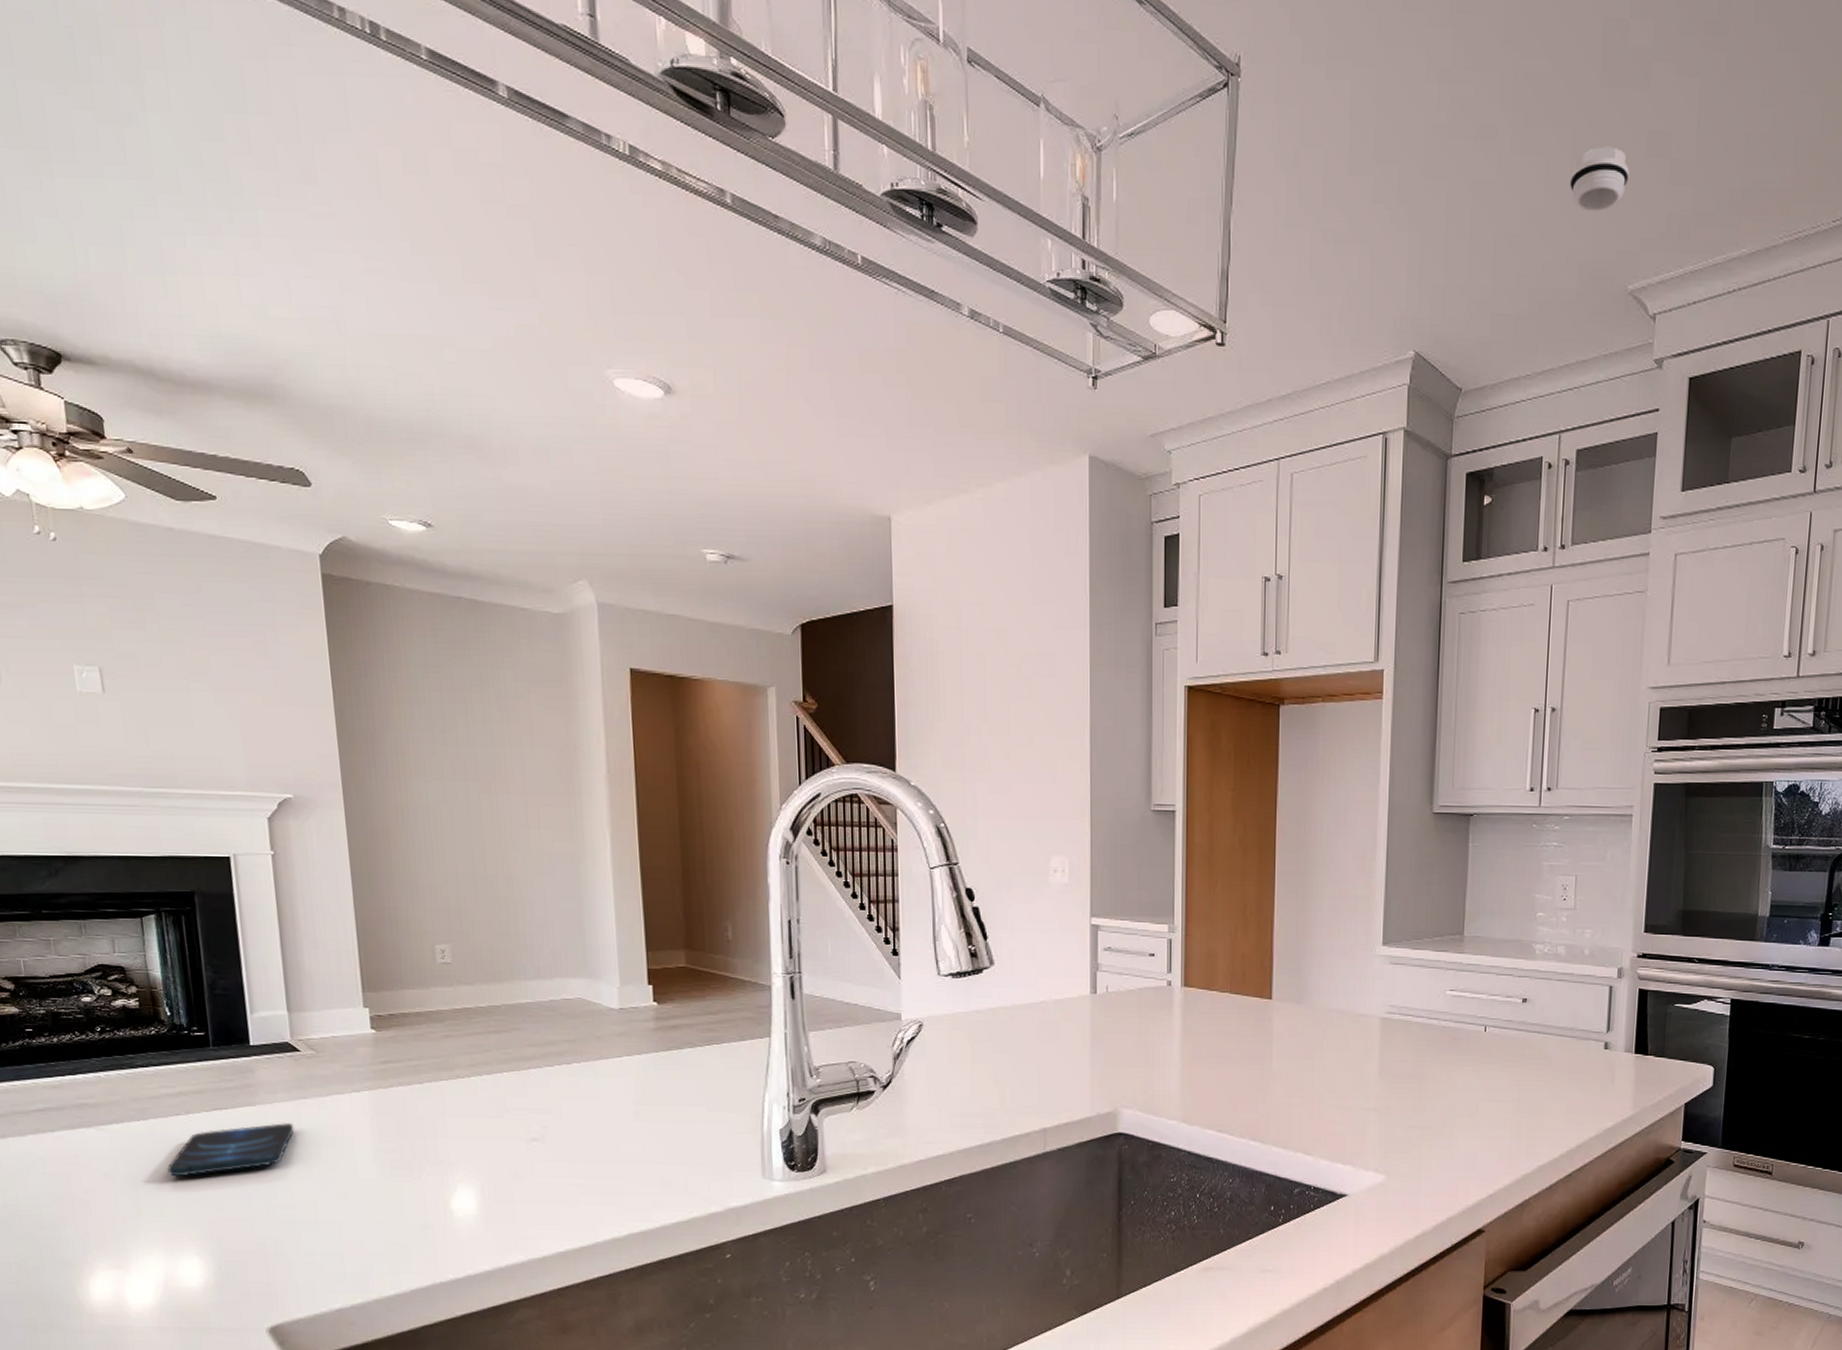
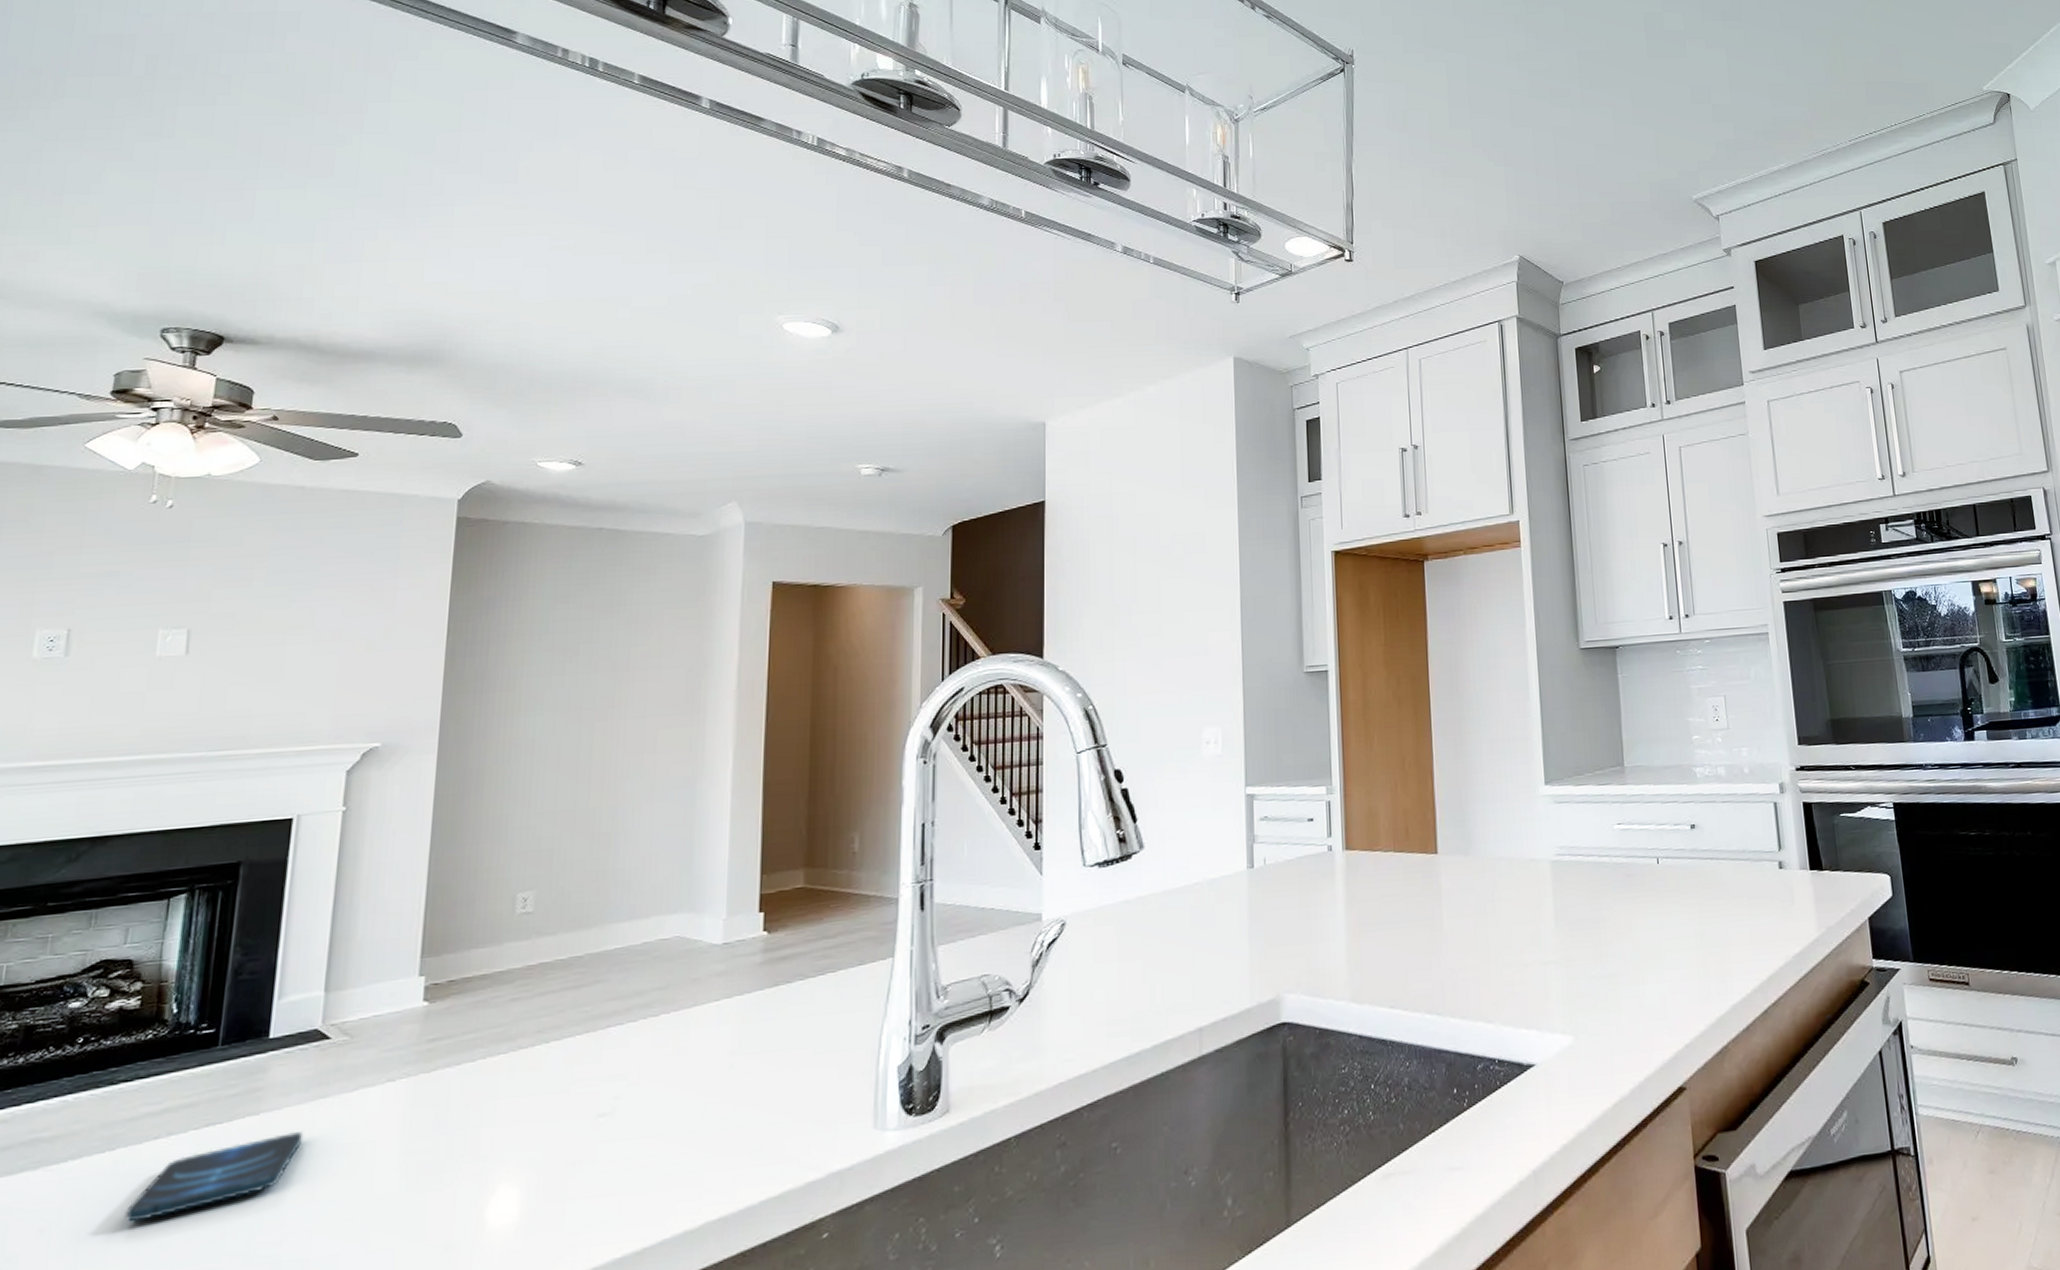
smoke detector: present [1569,146,1630,212] -> none [1632,98,1681,144]

